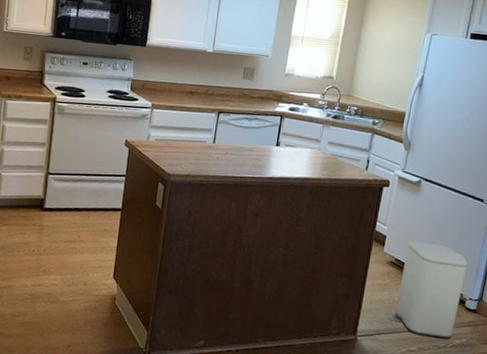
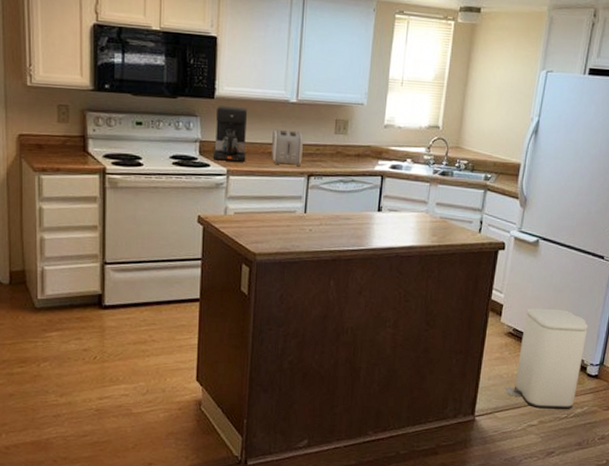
coffee maker: none [141,52,172,98] -> present [212,106,247,162]
toaster: none [189,73,216,105] -> present [272,129,303,167]

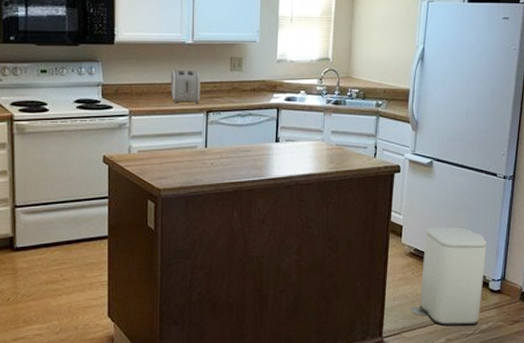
coffee maker: present [212,106,247,162] -> none [115,51,147,102]

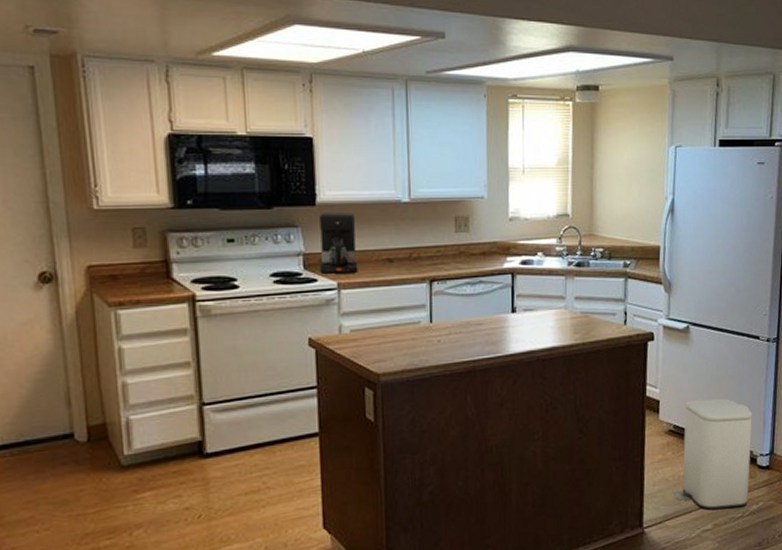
coffee maker: none [115,51,147,102] -> present [319,212,358,274]
toaster: present [171,69,200,104] -> none [386,232,422,273]

